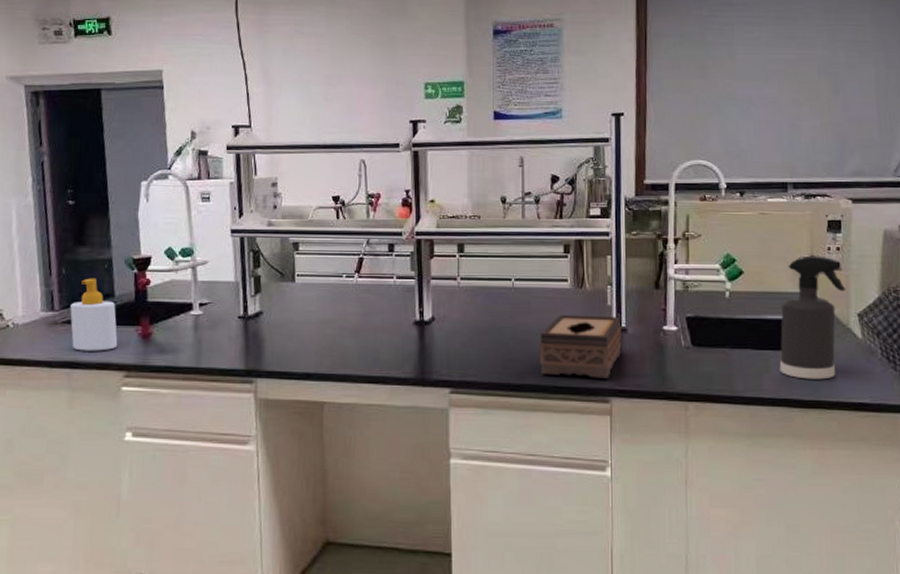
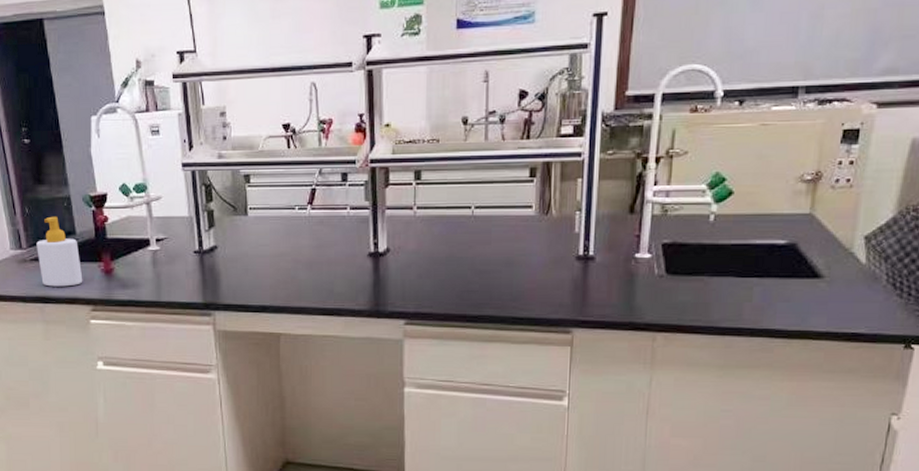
tissue box: present [540,315,622,378] -> none [498,243,589,309]
spray bottle: present [779,255,846,380] -> none [763,171,855,309]

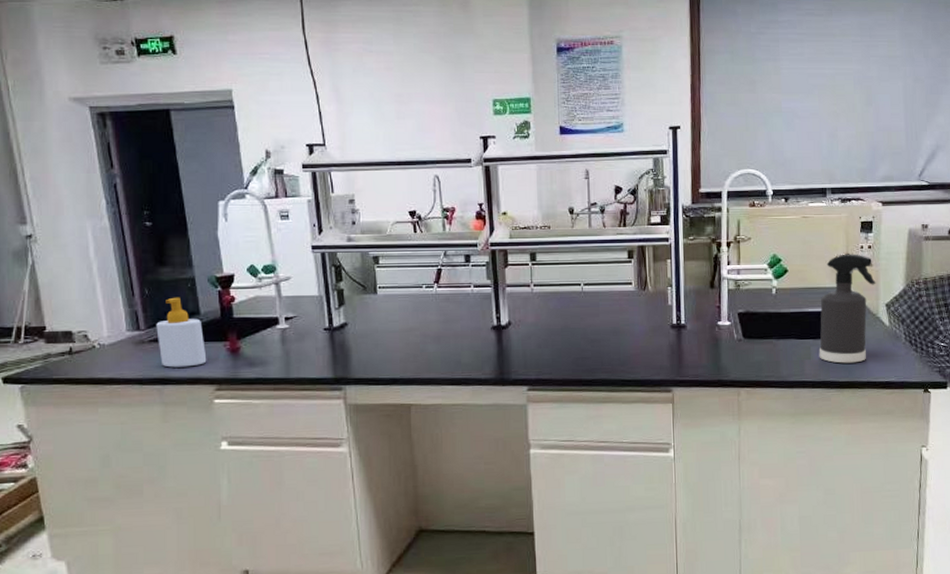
spray bottle: none [763,171,855,309] -> present [819,254,876,364]

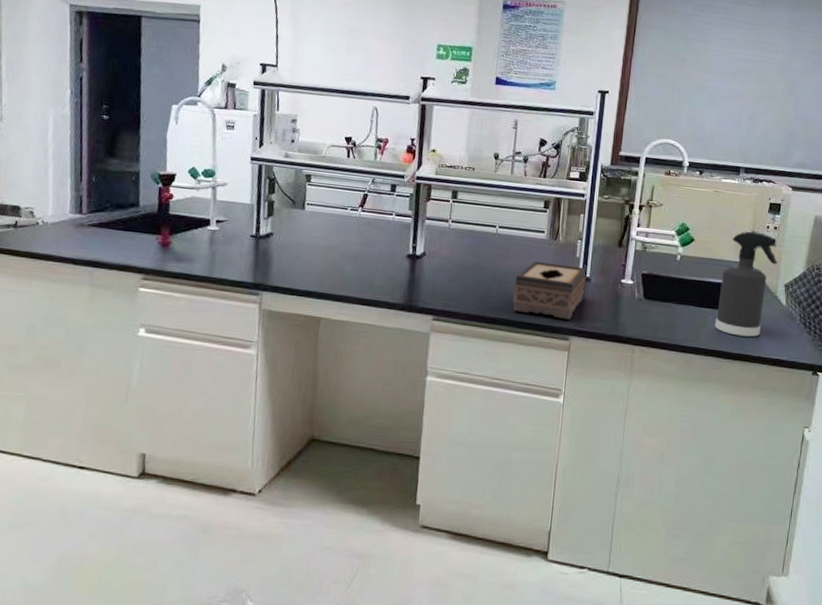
soap bottle: present [156,297,207,368] -> none [96,187,140,254]
tissue box: none [608,314,682,371] -> present [513,261,586,320]

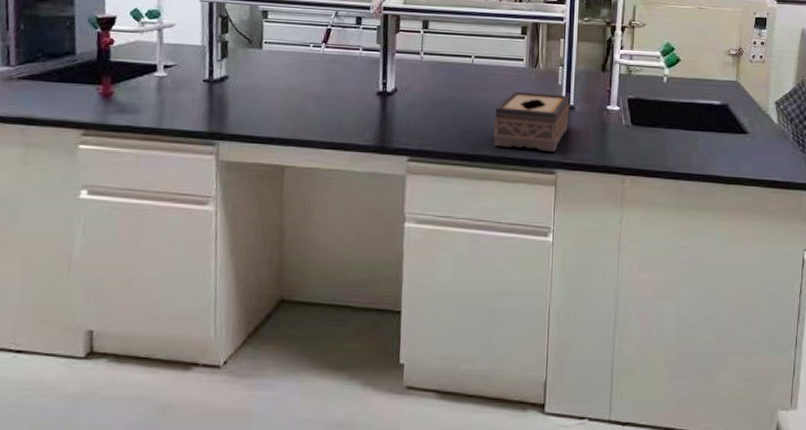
spray bottle: present [714,231,778,337] -> none [706,48,767,159]

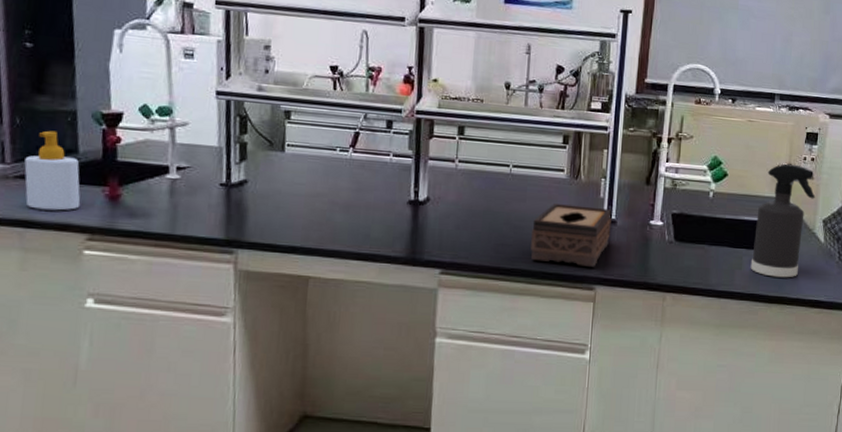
soap bottle: none [27,34,77,109] -> present [24,130,81,211]
spray bottle: none [706,48,767,159] -> present [750,163,816,278]

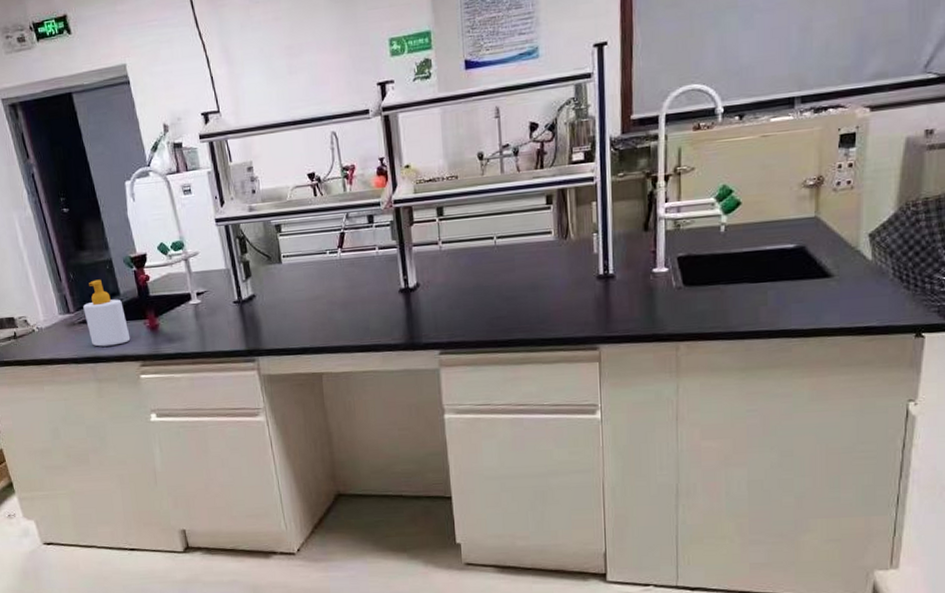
tissue box: present [531,204,612,267] -> none [525,264,610,329]
spray bottle: present [750,163,816,278] -> none [778,175,857,308]

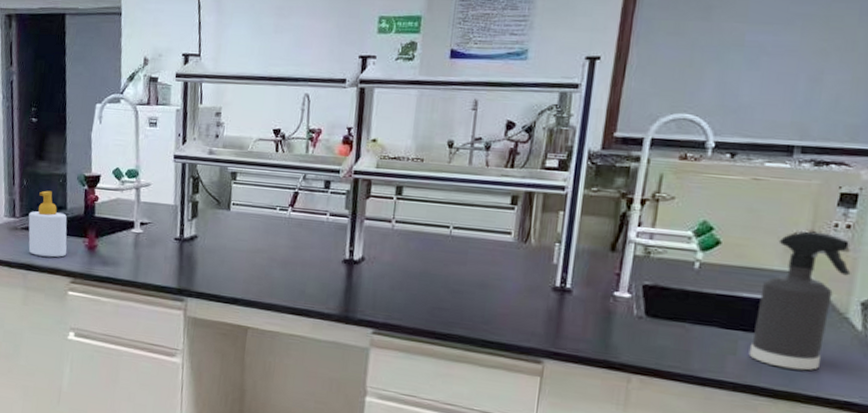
spray bottle: none [778,175,857,308] -> present [748,231,851,370]

